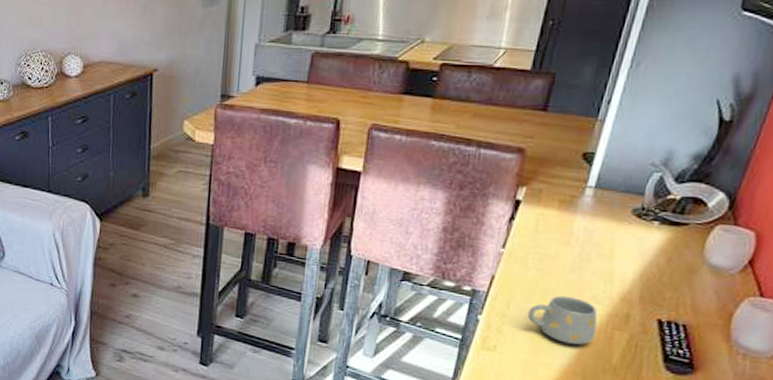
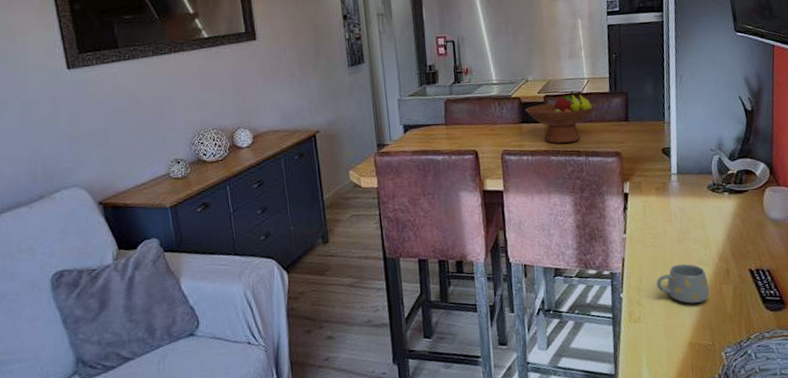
fruit bowl: none [411,62,509,127] -> present [525,91,597,144]

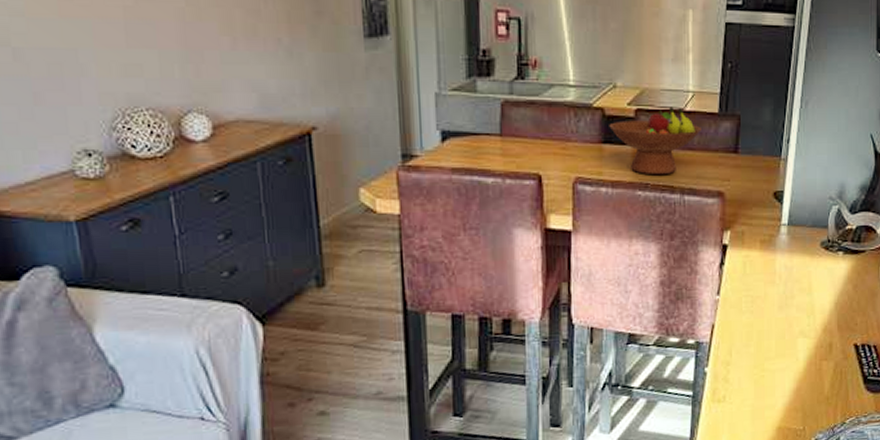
mug: present [656,263,710,304] -> none [748,334,808,382]

